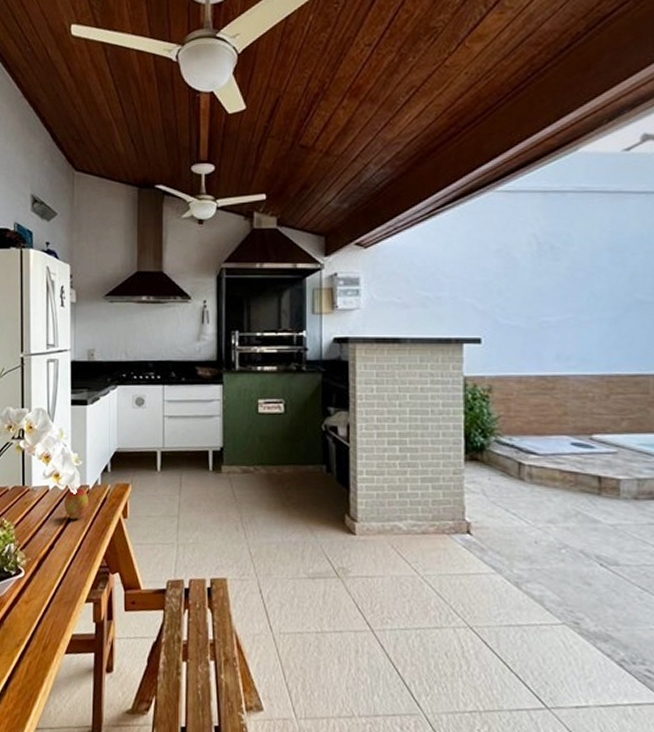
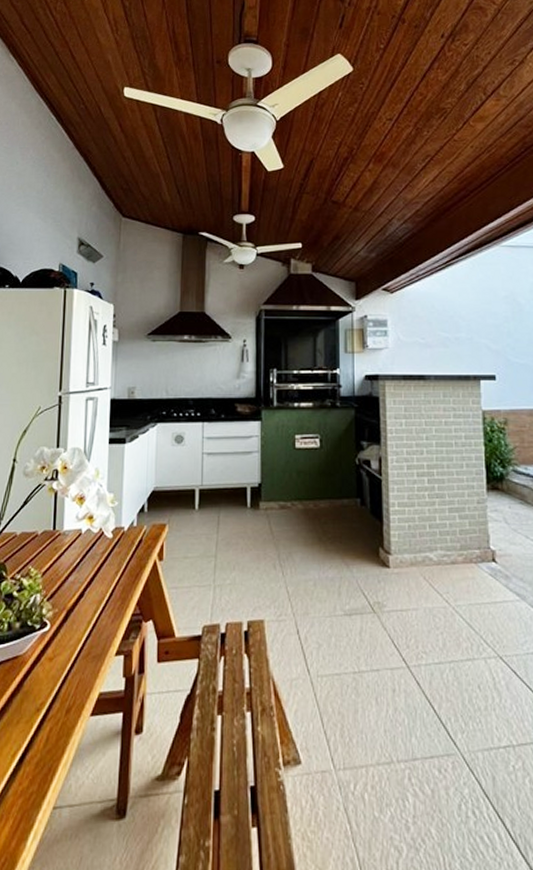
apple: present [63,486,88,520] -> none [96,529,123,565]

